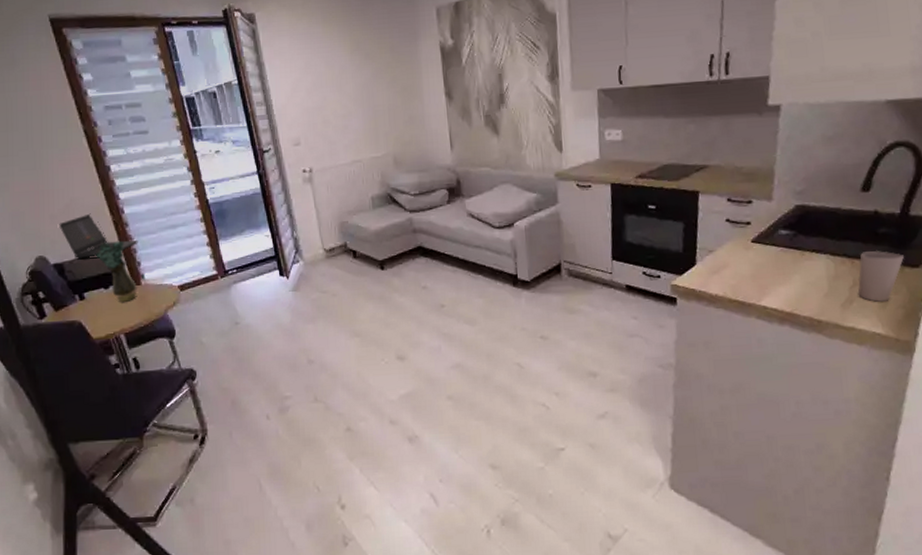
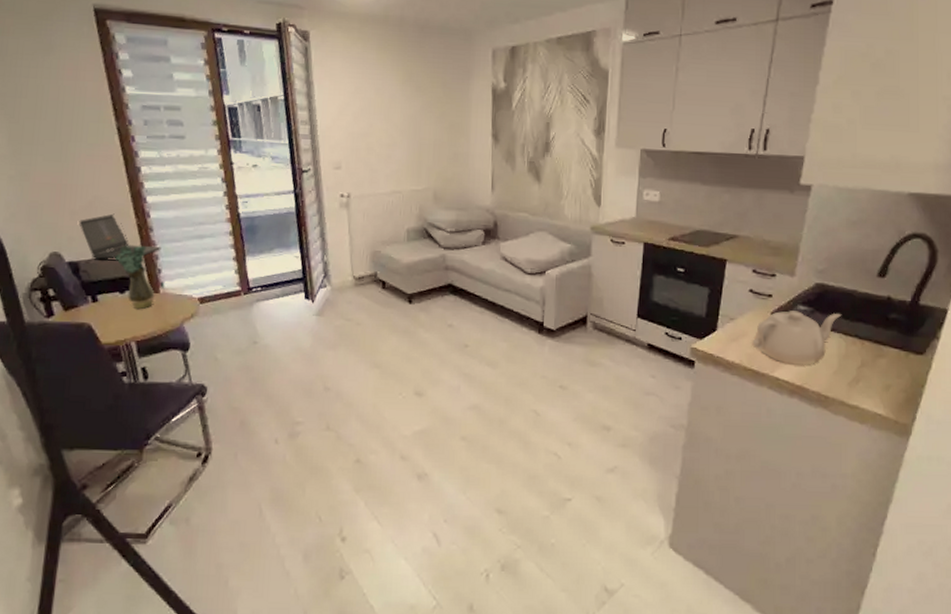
teapot: none [734,233,827,293] -> present [752,311,842,366]
cup: present [858,251,904,303] -> none [864,335,910,385]

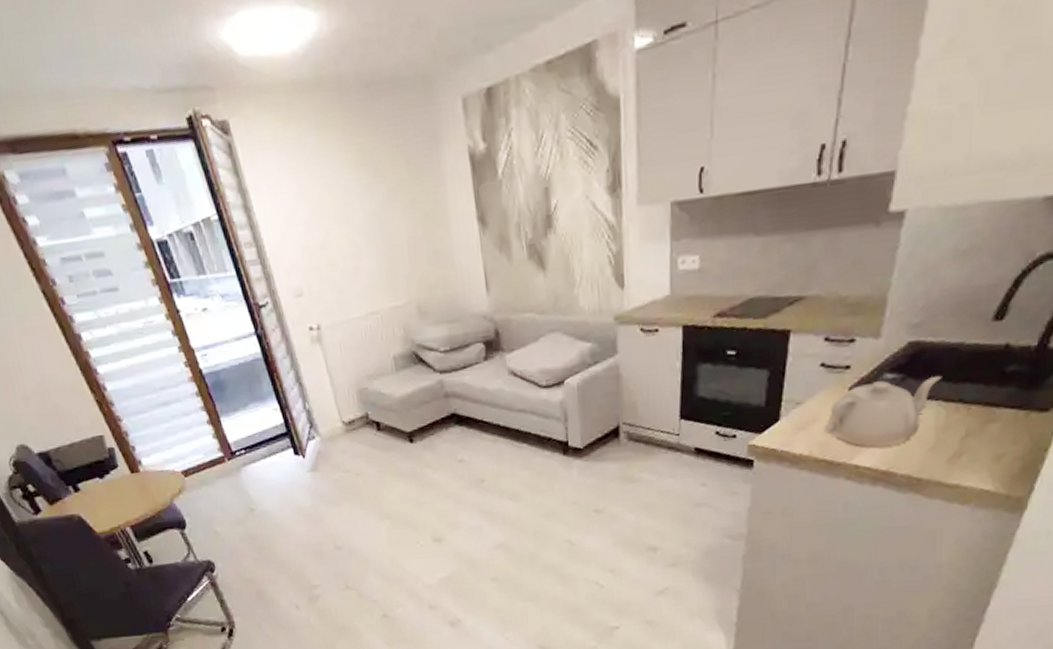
laptop computer: present [78,213,162,261] -> none [34,392,129,447]
vase: present [115,244,155,309] -> none [83,421,137,492]

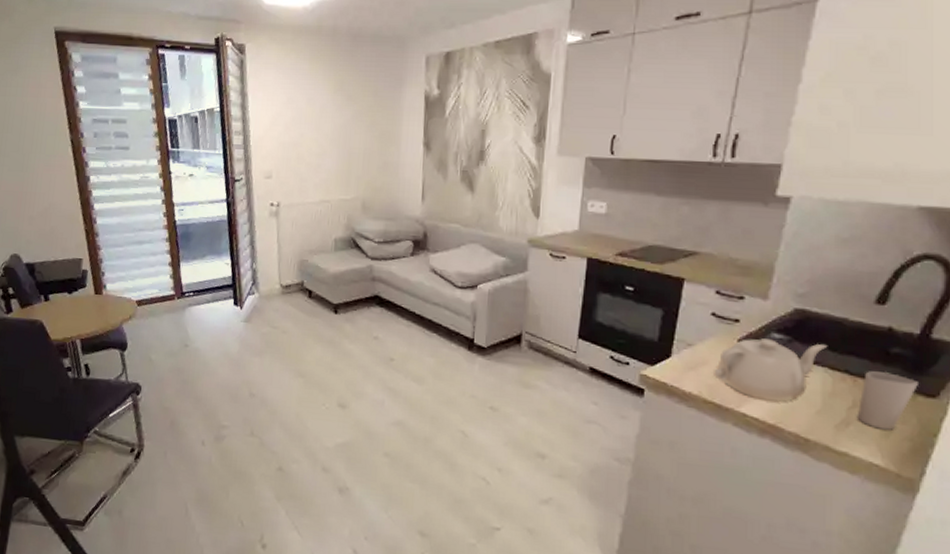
cup: none [969,393,1033,456] -> present [856,371,918,432]

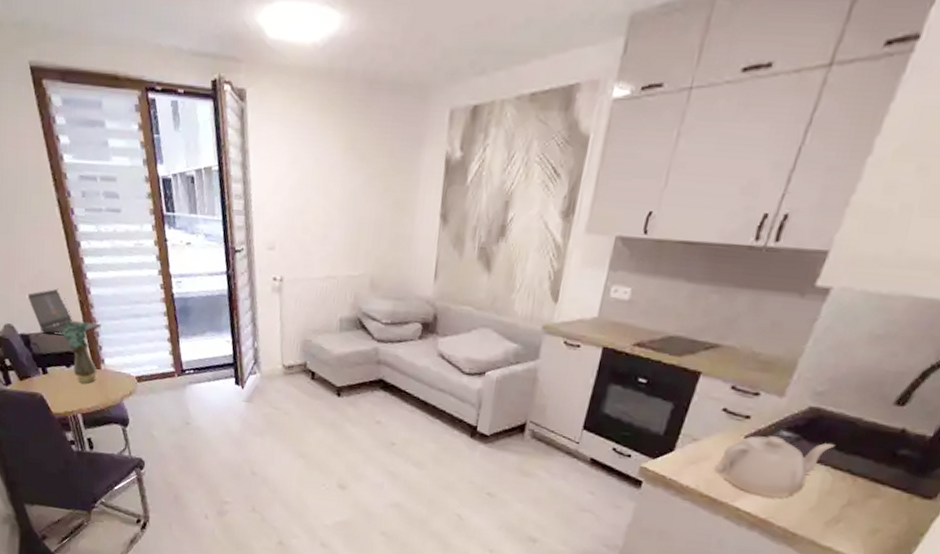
laptop computer: none [35,219,105,264] -> present [27,288,102,336]
vase: none [65,248,98,309] -> present [60,319,97,384]
cup: present [856,371,918,432] -> none [848,471,919,530]

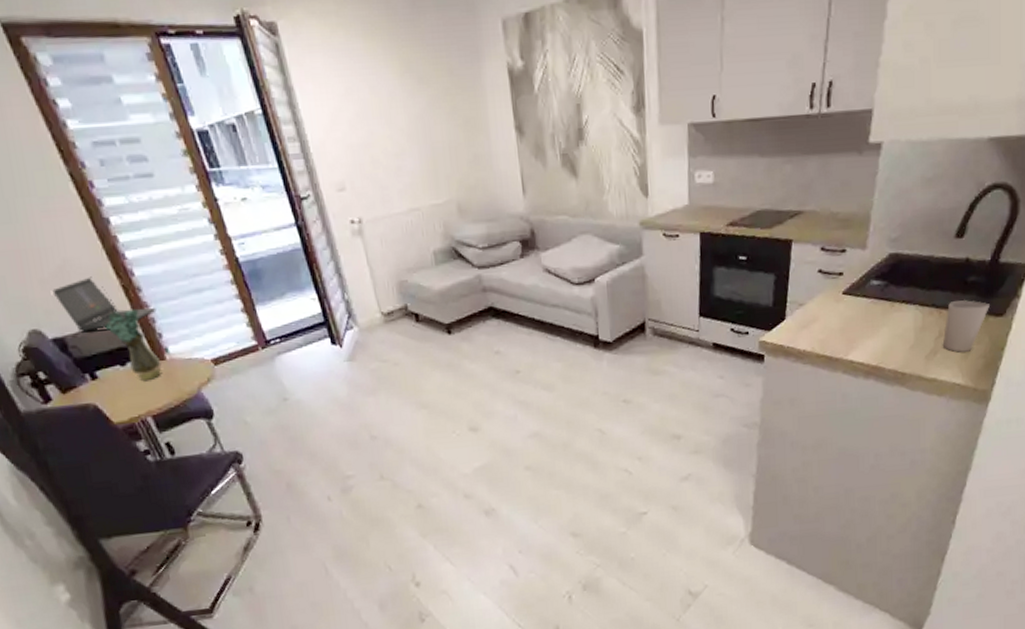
teapot: present [714,435,836,498] -> none [824,283,918,346]
cup: none [848,471,919,530] -> present [942,300,989,354]

